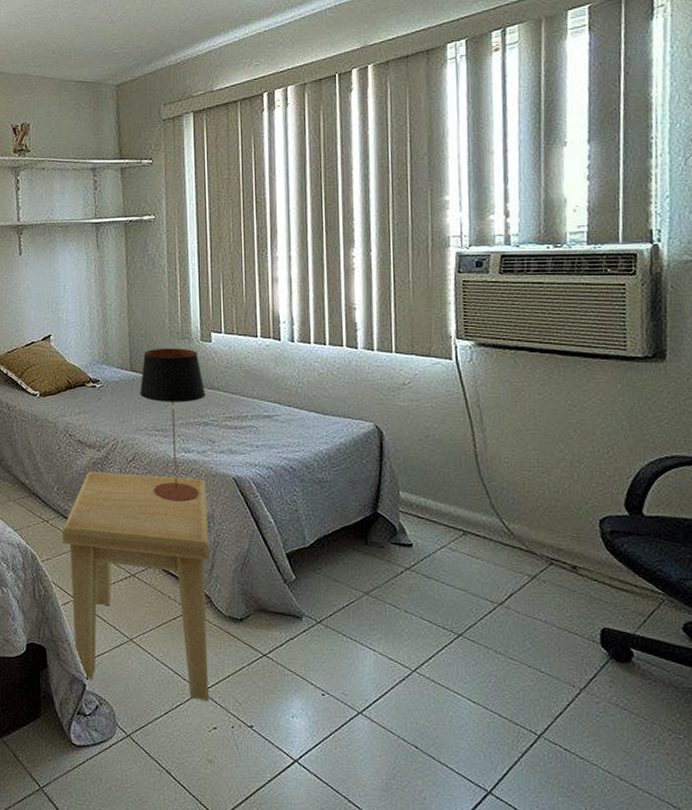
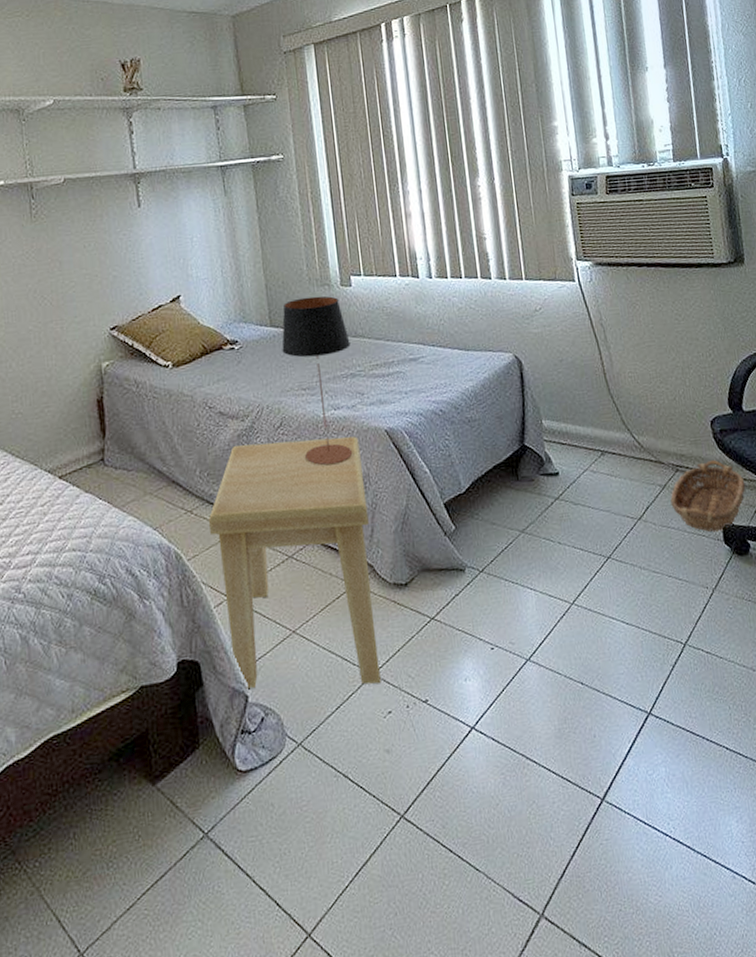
basket: none [540,560,636,634] -> present [670,460,746,532]

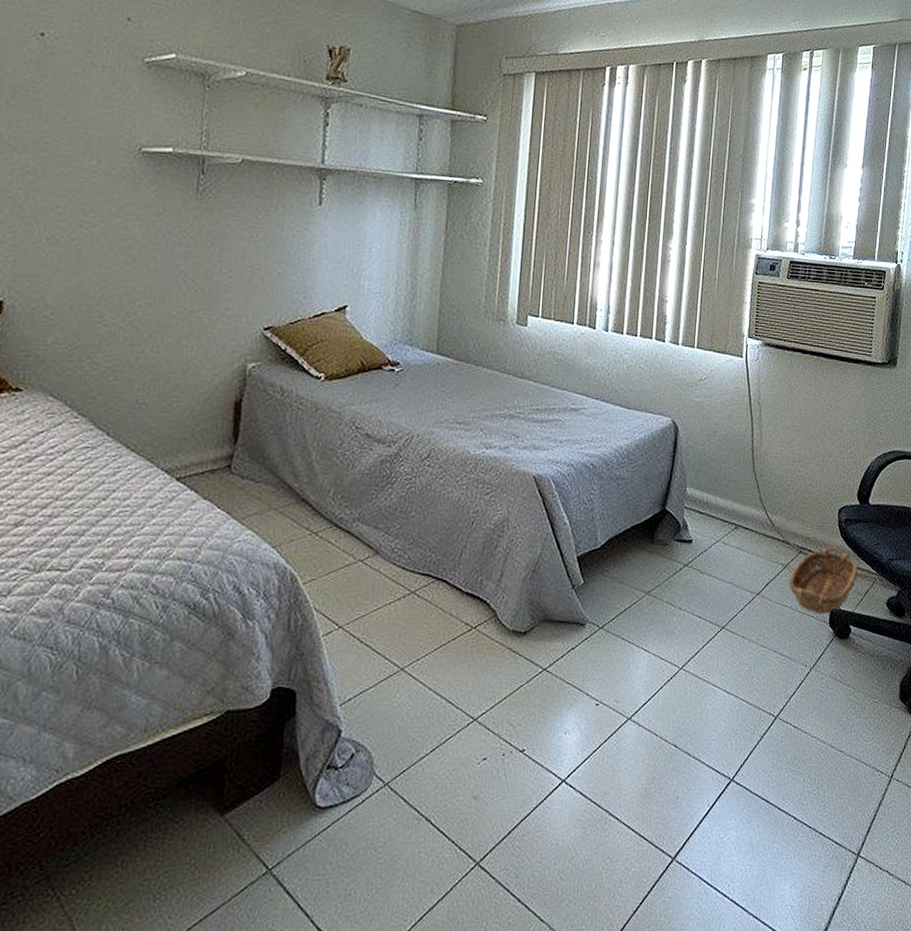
side table: present [208,436,381,689] -> none [332,470,505,730]
table lamp: present [282,296,353,466] -> none [444,329,515,504]

